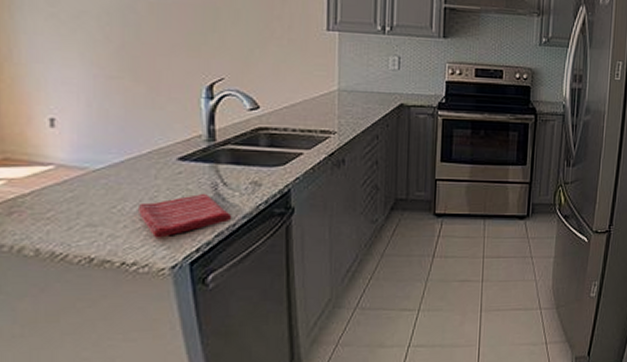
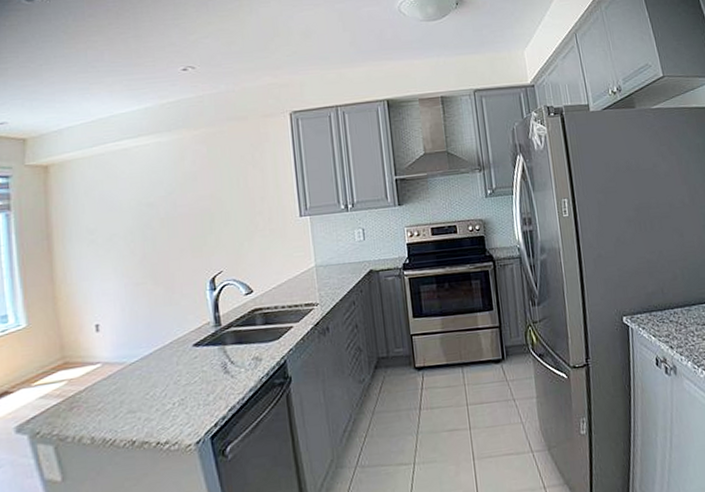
dish towel: present [137,193,232,238] -> none [165,372,241,418]

